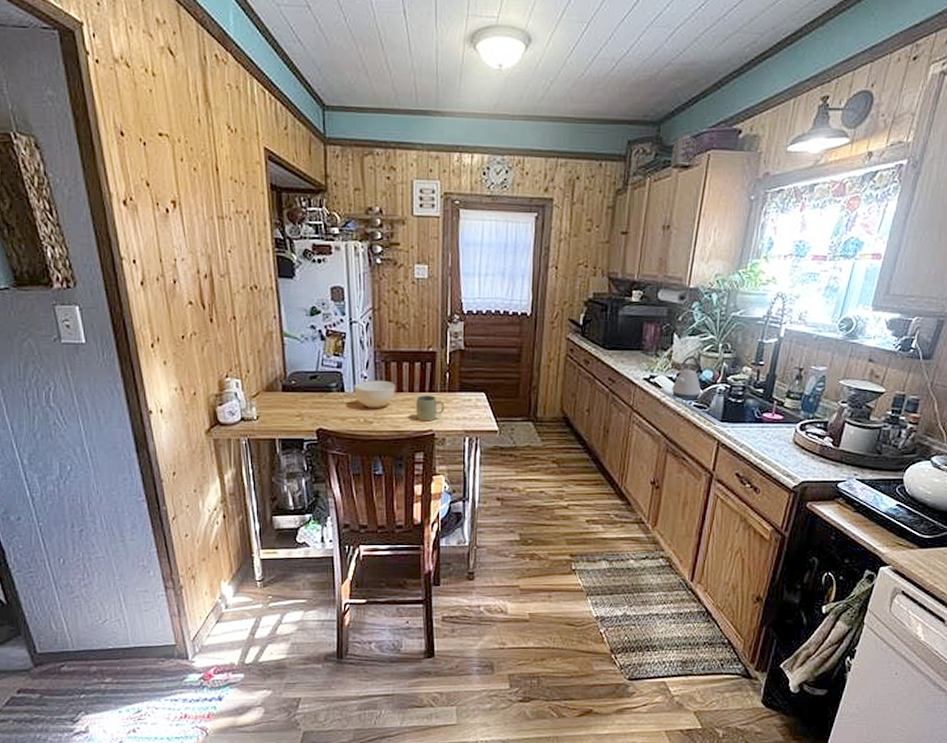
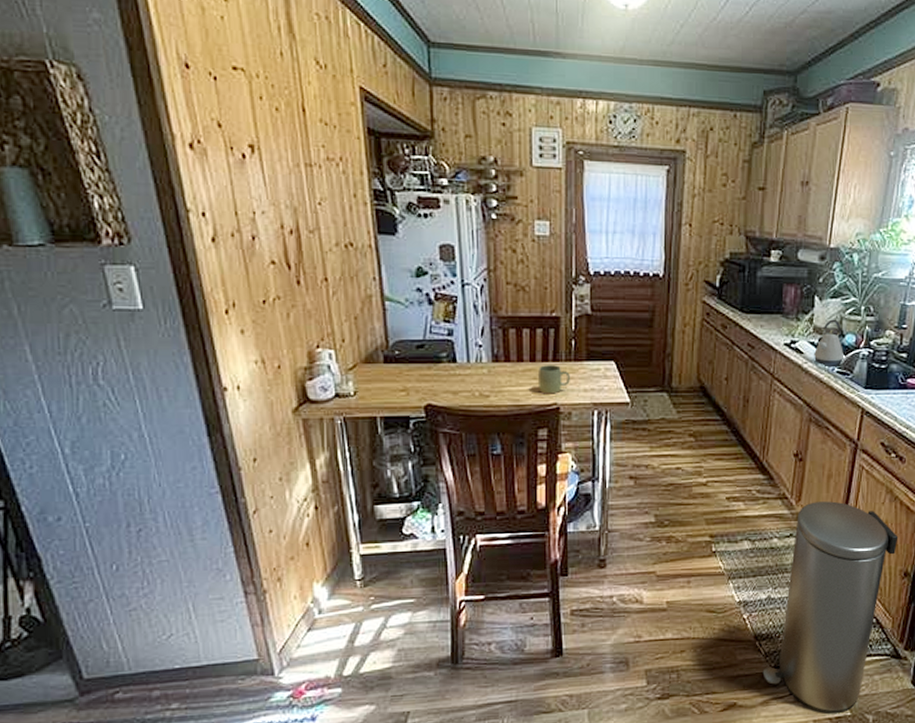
bowl: present [354,380,395,409] -> none [467,349,515,381]
pedal bin: none [617,527,752,727] -> present [762,501,899,714]
decorative jar: present [670,135,699,169] -> none [807,86,837,123]

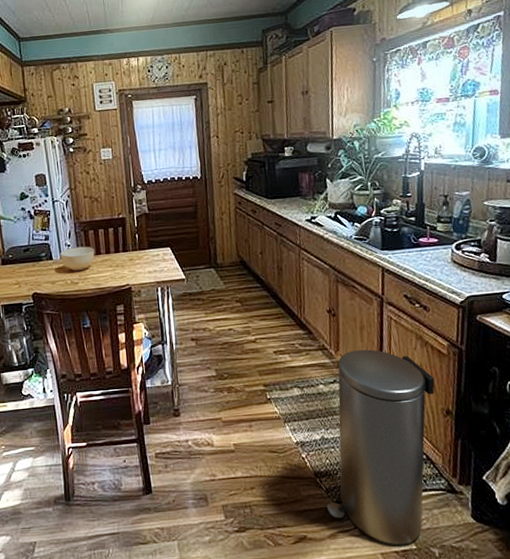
bowl: none [467,349,515,381] -> present [60,246,95,272]
mug: present [537,365,570,394] -> none [112,254,137,278]
kettle: present [814,319,845,366] -> none [332,195,360,235]

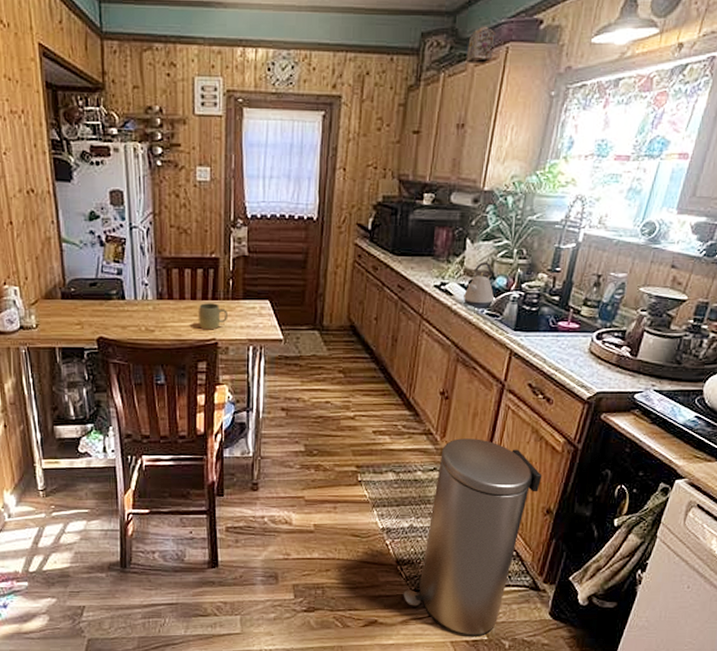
bowl: present [60,246,95,272] -> none [135,287,177,317]
mug: none [112,254,137,278] -> present [198,303,227,330]
decorative jar: none [300,18,322,47] -> present [465,26,497,63]
kettle: none [332,195,360,235] -> present [463,262,495,308]

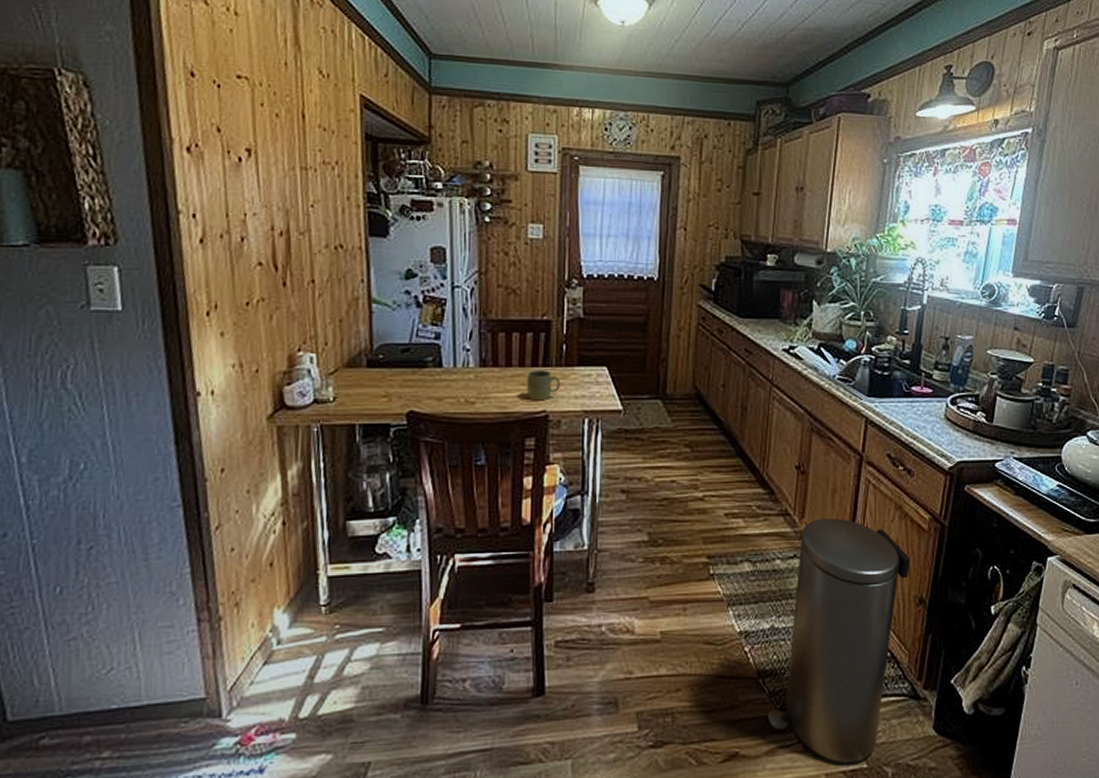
kettle: present [463,262,495,308] -> none [814,324,846,373]
decorative jar: present [465,26,497,63] -> none [800,97,828,131]

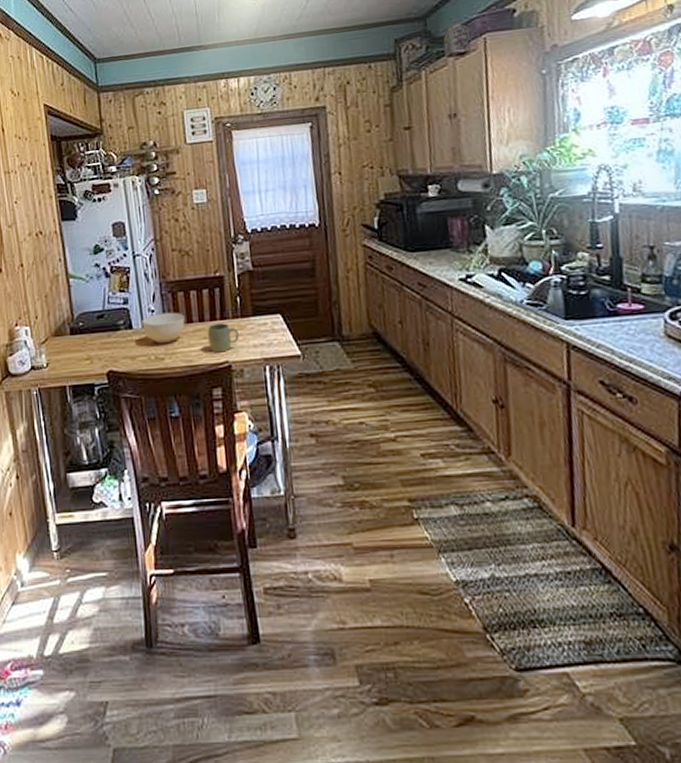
bowl: none [454,353,503,387] -> present [142,312,185,344]
pedal bin: present [767,518,911,767] -> none [501,454,651,742]
decorative jar: none [800,97,828,131] -> present [443,23,472,58]

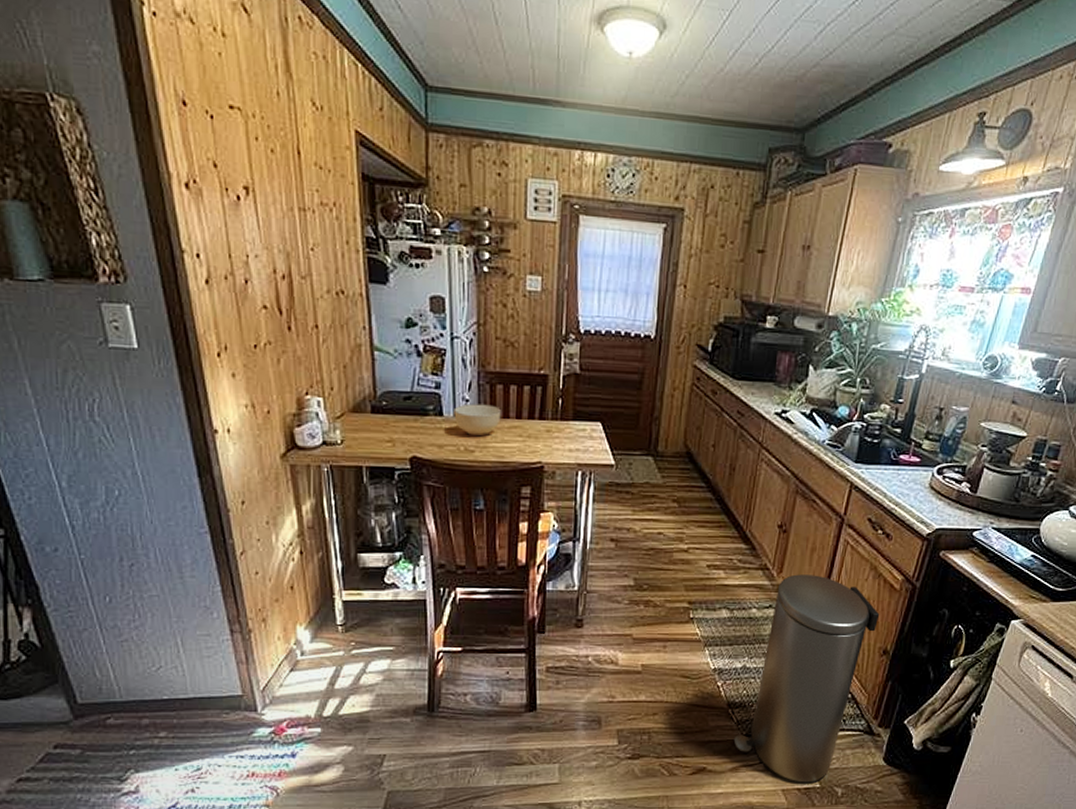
mug: present [207,323,239,353] -> none [523,423,555,453]
decorative jar: present [443,23,472,58] -> none [813,145,846,184]
pedal bin: none [501,454,651,742] -> present [733,574,880,785]

